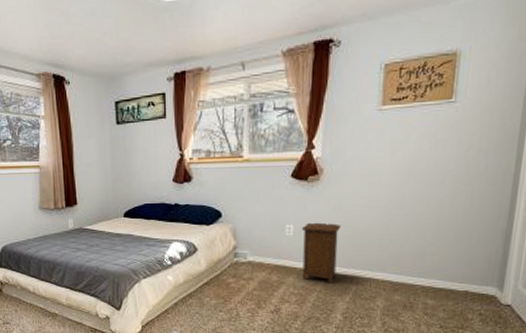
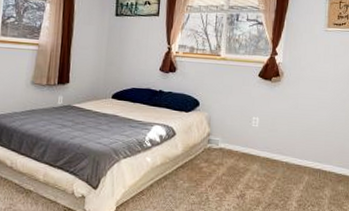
nightstand: present [301,222,342,284] -> none [264,116,297,173]

